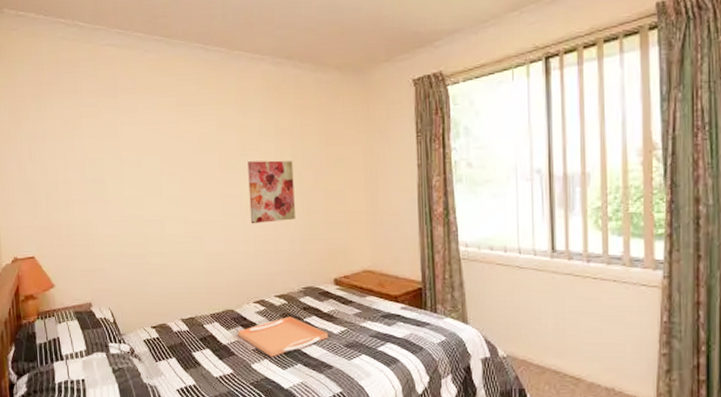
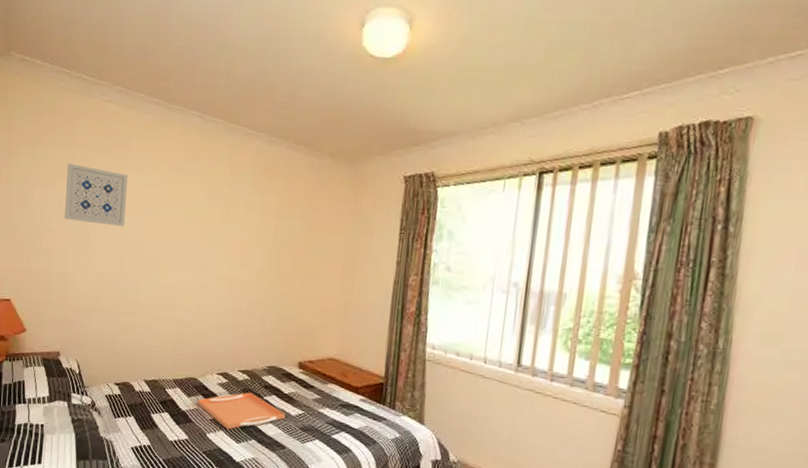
wall art: none [76,111,140,169] -> present [65,163,128,227]
wall art: present [247,160,295,224] -> none [224,235,274,299]

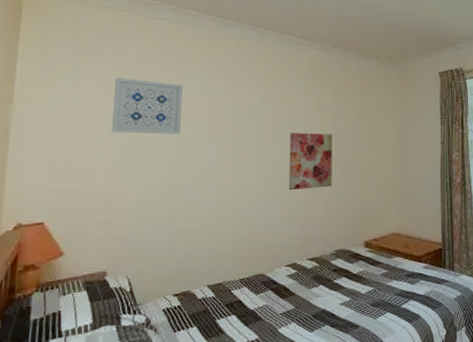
serving tray: present [197,392,285,430] -> none [266,278,356,320]
wall art: none [224,235,274,299] -> present [288,133,333,191]

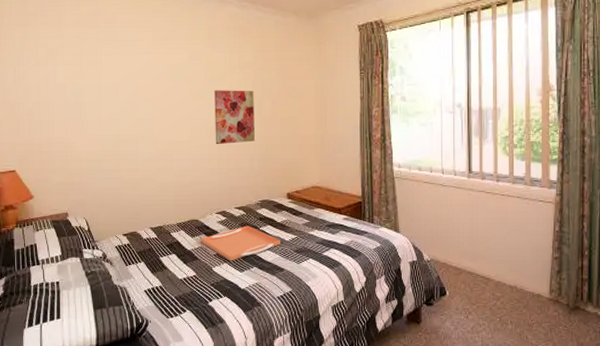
wall art: present [112,77,183,134] -> none [59,41,117,93]
serving tray: none [266,278,356,320] -> present [201,225,280,261]

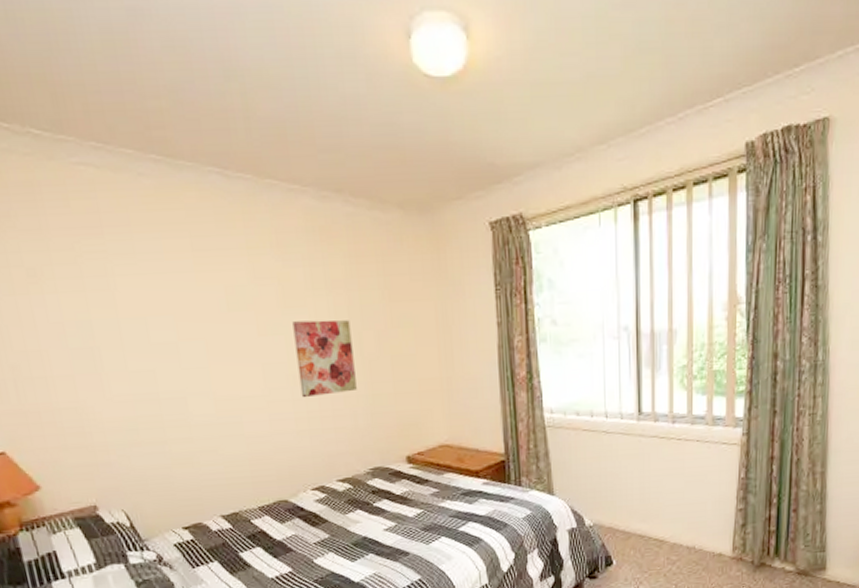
serving tray: present [201,225,280,261] -> none [293,502,402,550]

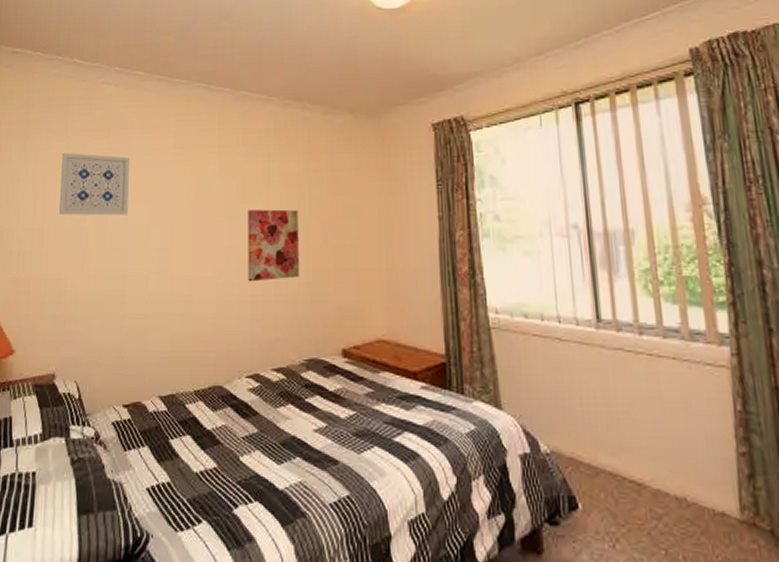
wall art: none [43,256,147,335] -> present [59,152,130,216]

